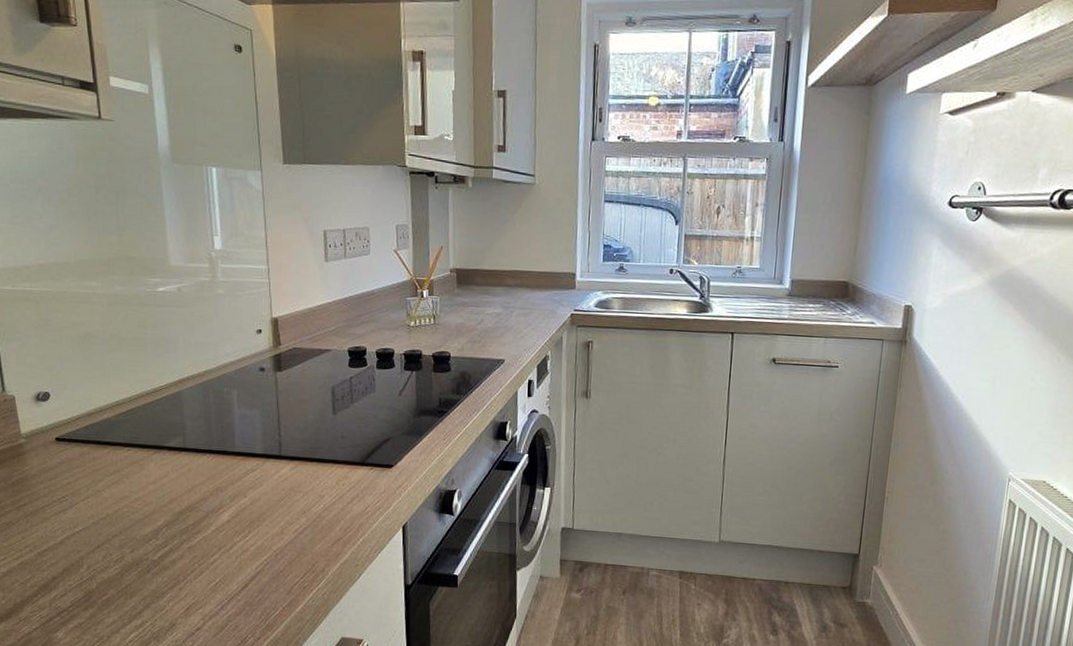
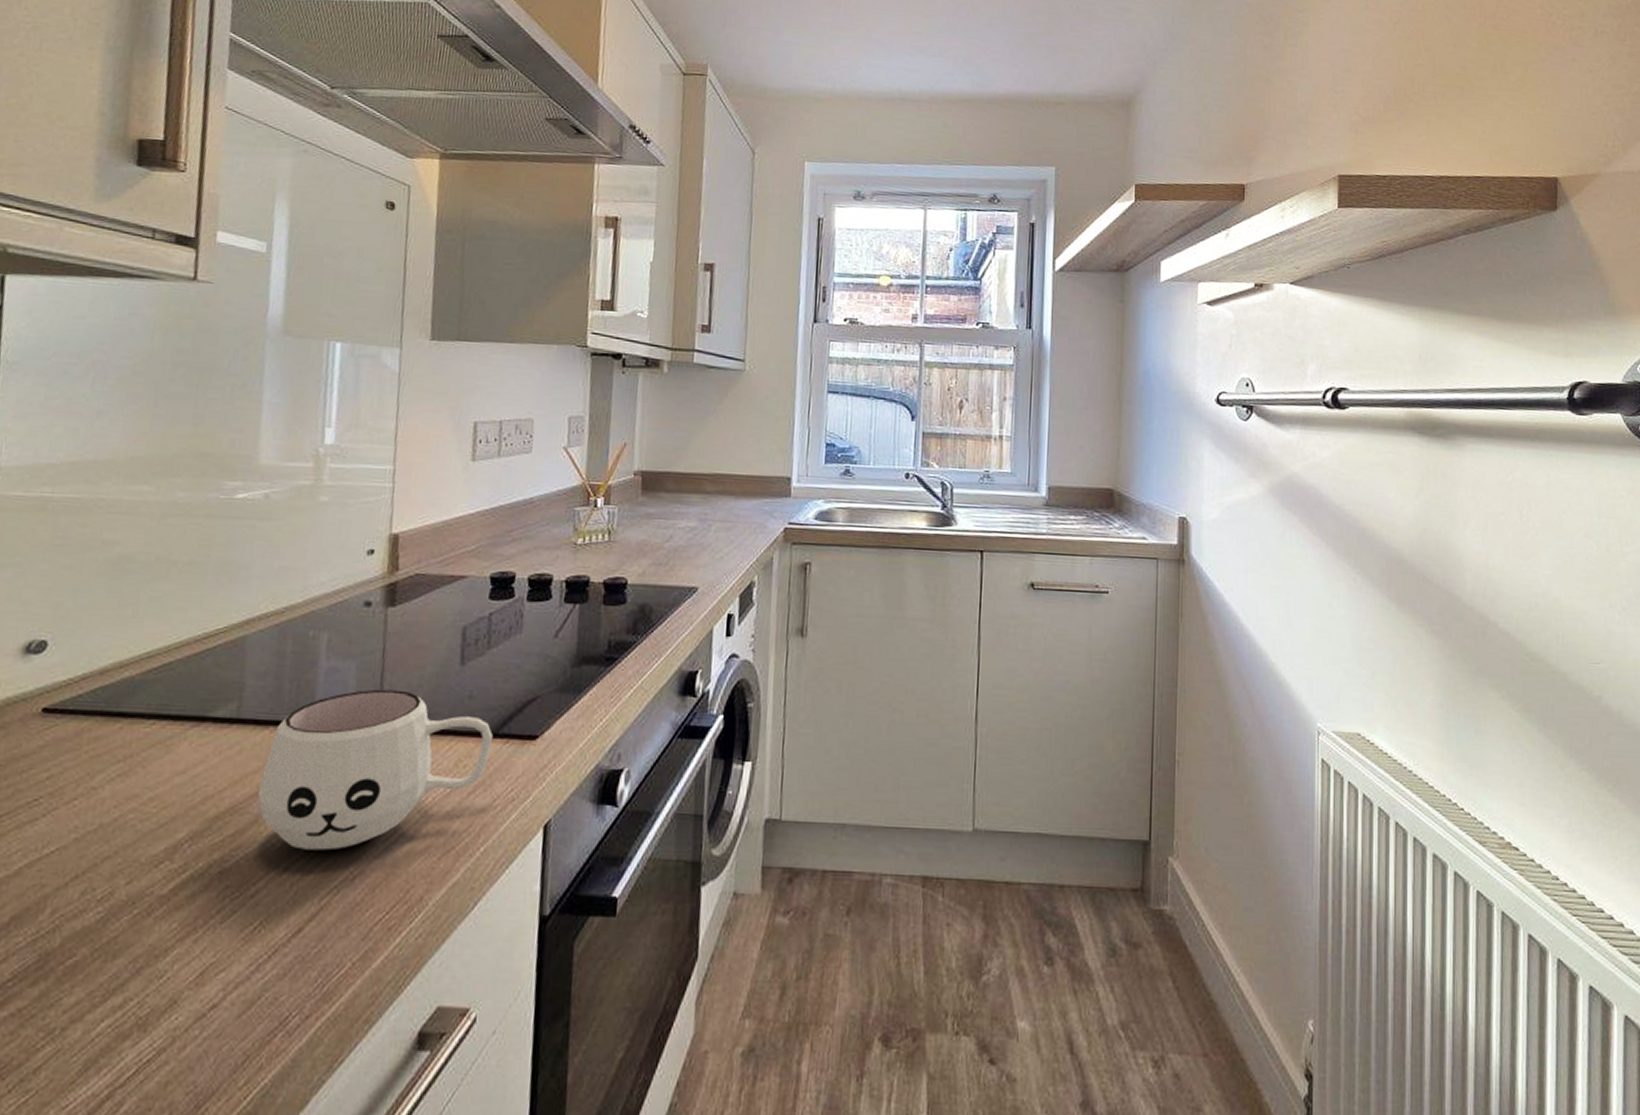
mug: none [205,430,361,537] -> present [258,689,493,851]

